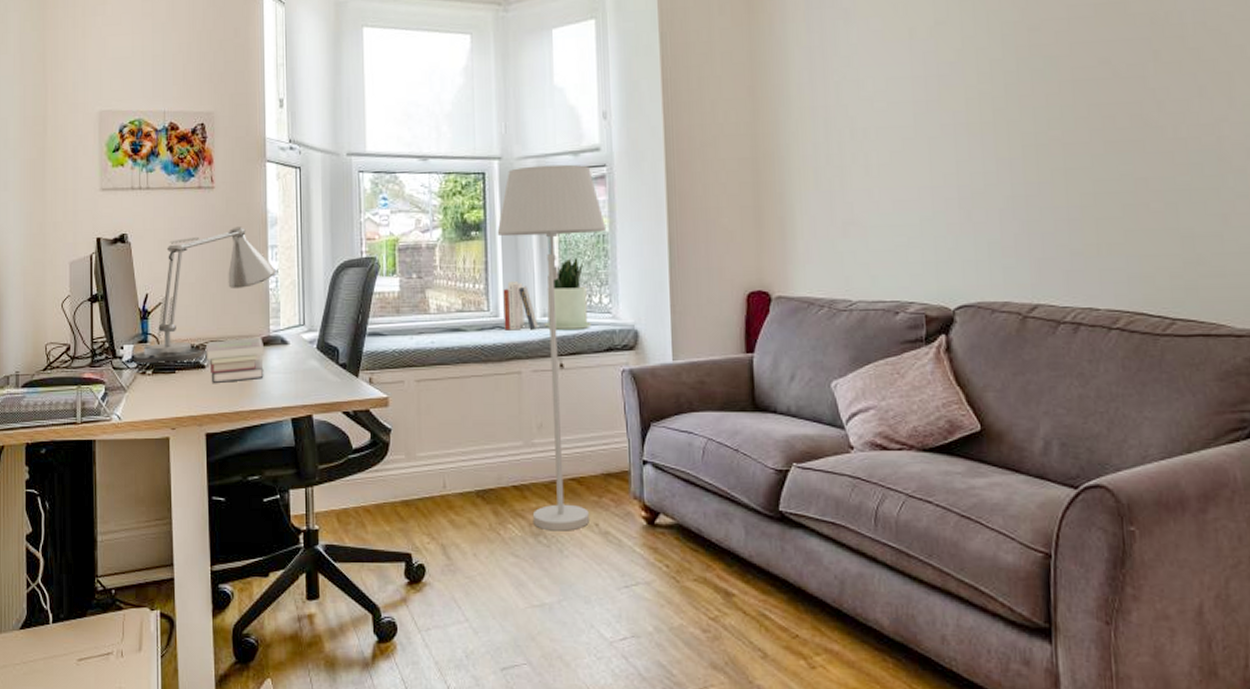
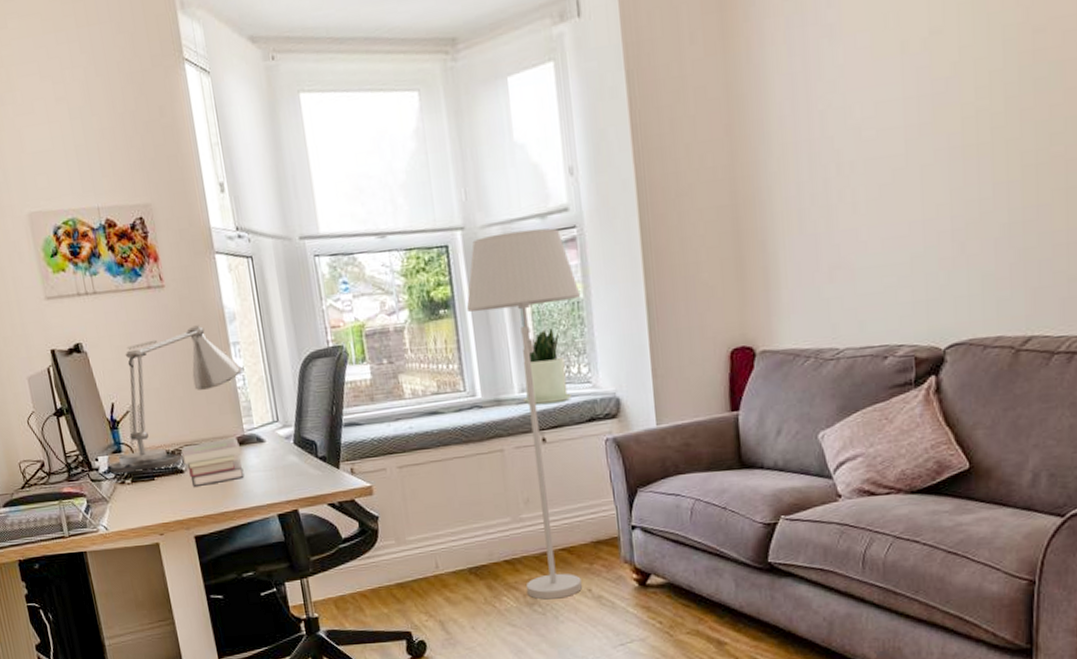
books: present [503,280,538,331] -> none [478,357,517,410]

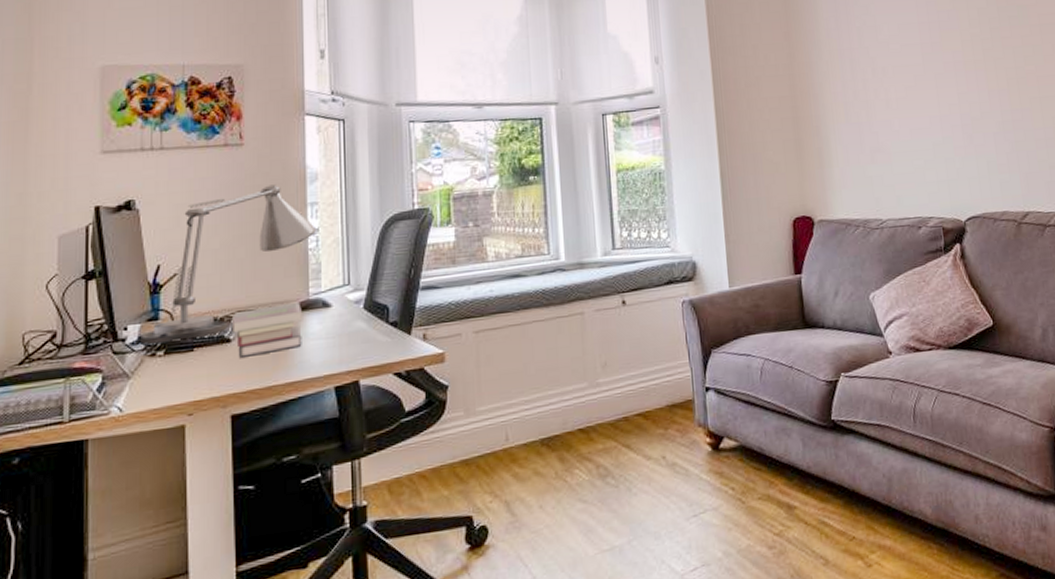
floor lamp: present [466,228,582,600] -> none [555,107,663,471]
planter: present [522,327,572,405] -> none [605,194,652,268]

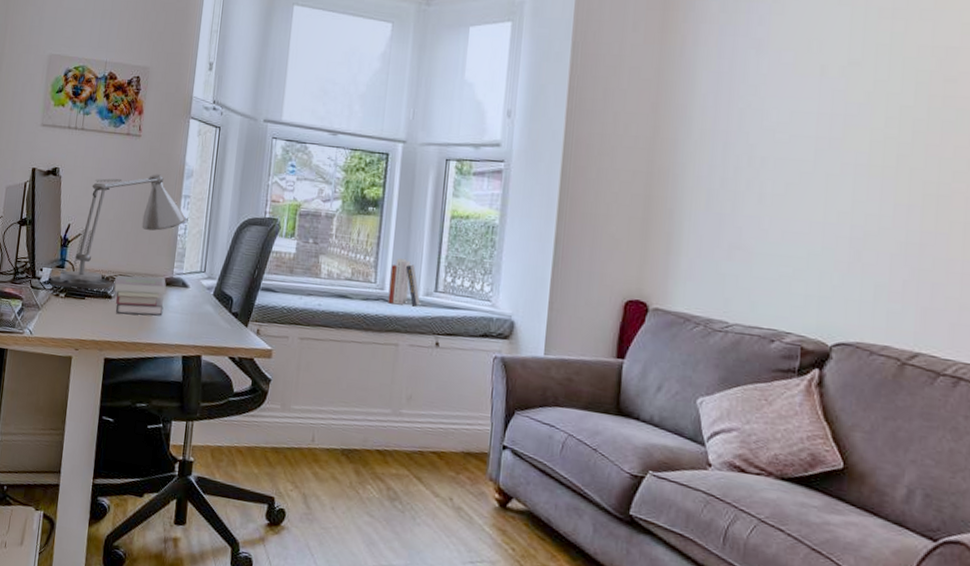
books: none [563,222,599,273] -> present [388,258,420,307]

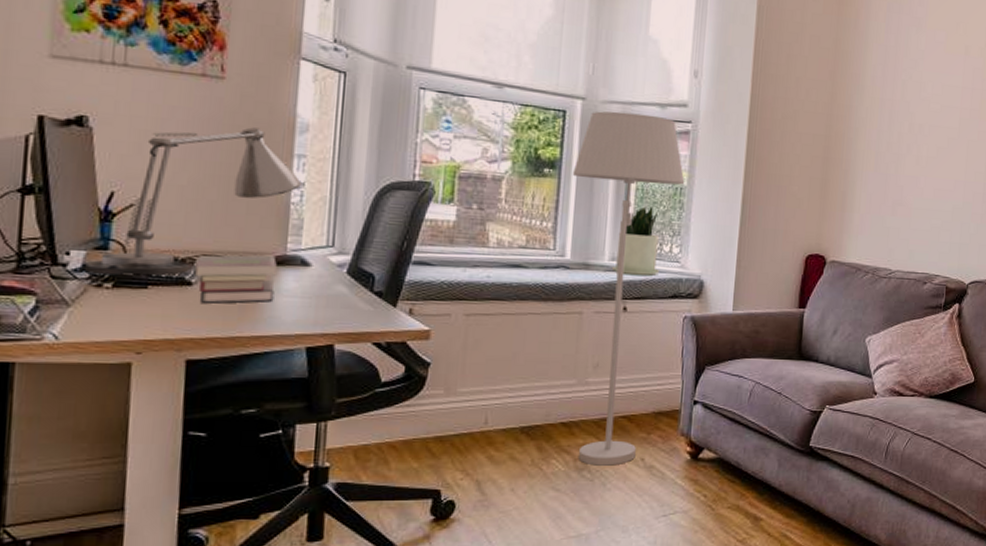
books: present [388,258,420,307] -> none [569,222,605,272]
floor lamp: none [390,152,497,501] -> present [572,111,685,466]
planter: none [425,243,472,313] -> present [611,205,660,276]

